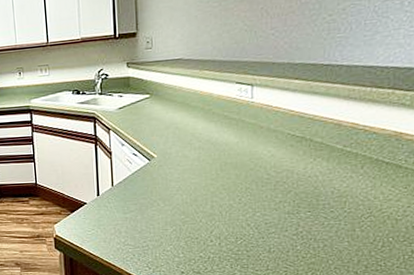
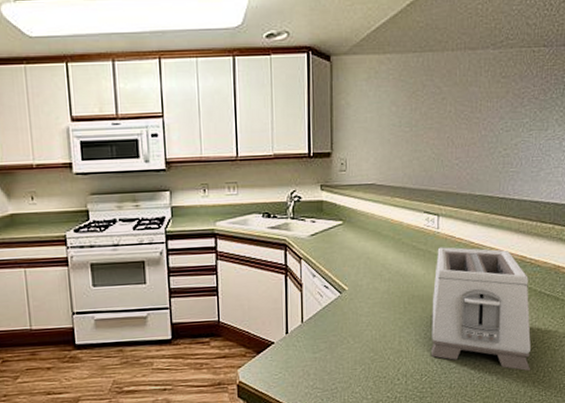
toaster: none [247,116,366,240] -> present [432,247,531,371]

